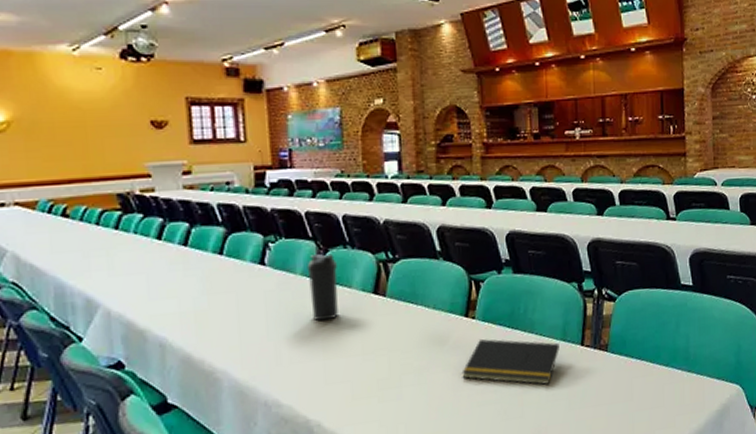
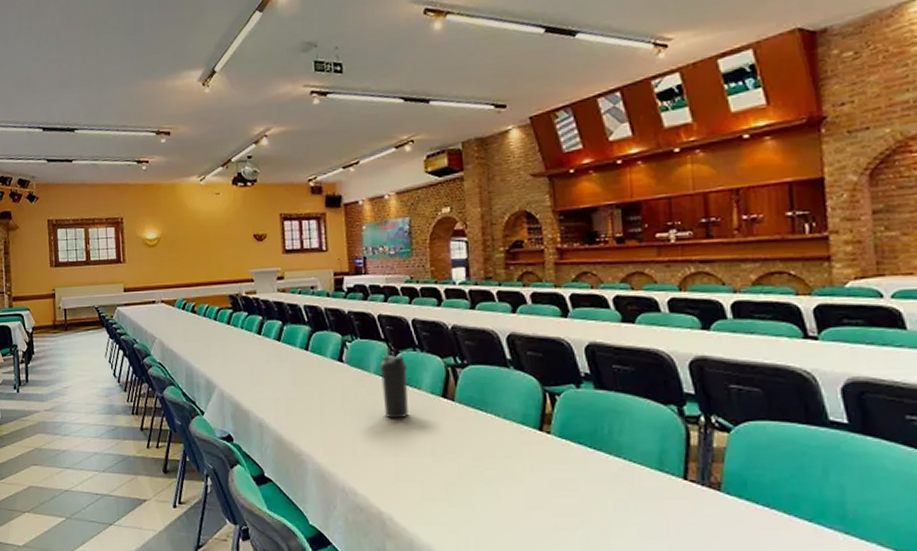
notepad: present [462,338,560,385] -> none [536,456,655,518]

